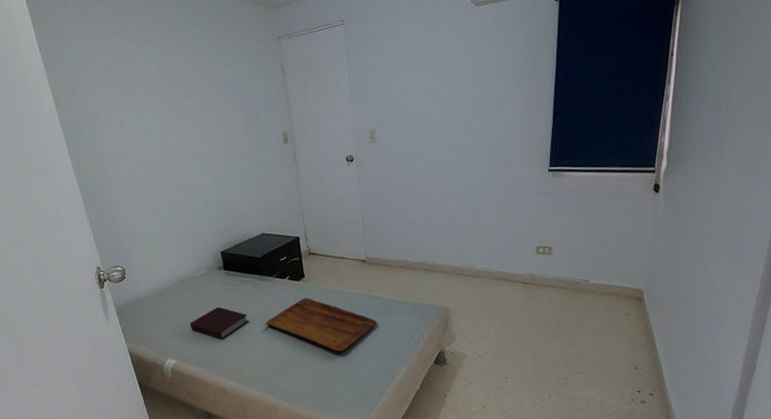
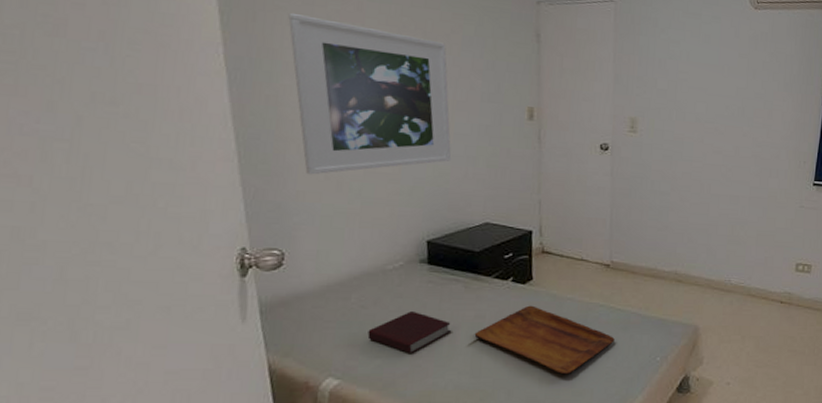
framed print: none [96,82,229,208] -> present [288,13,452,175]

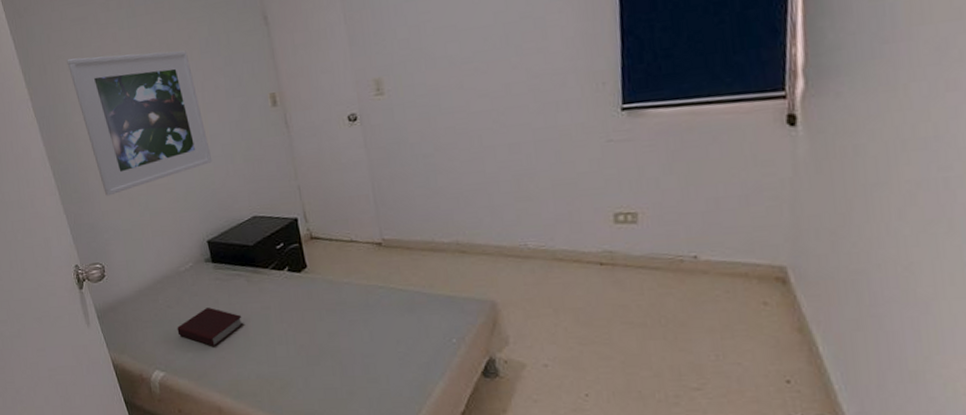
tray: present [474,305,615,375] -> none [264,293,402,362]

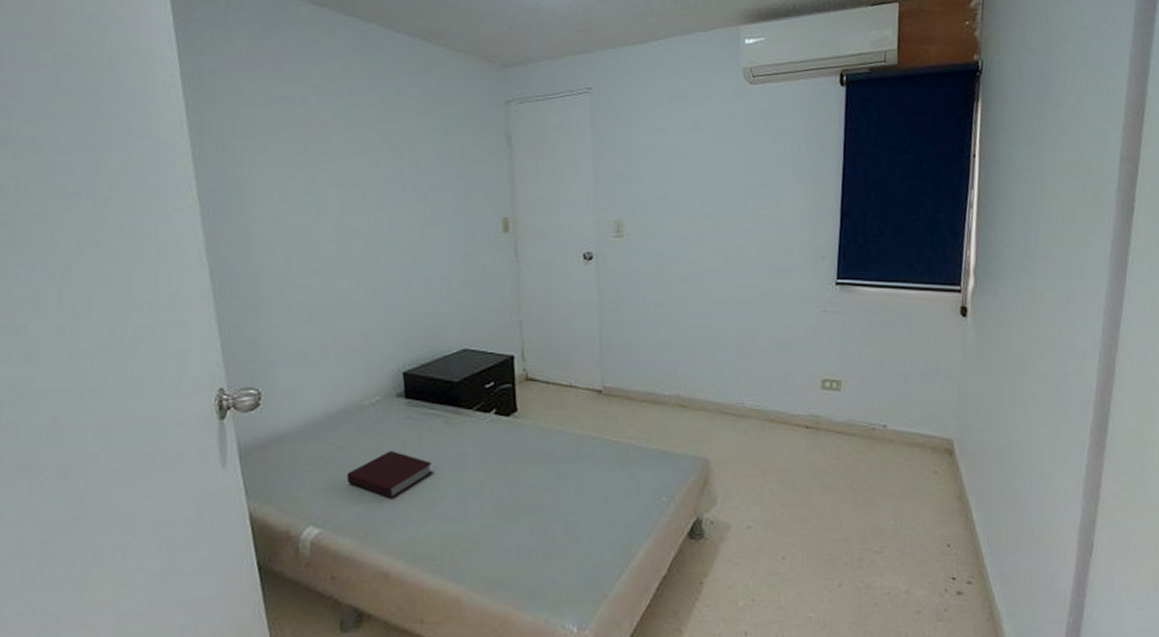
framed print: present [67,50,213,196] -> none [256,140,425,307]

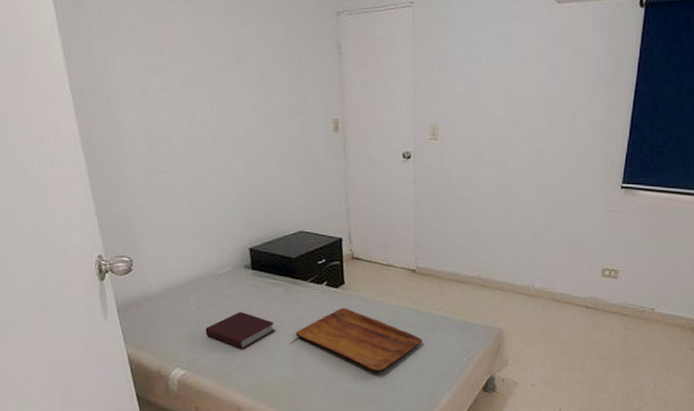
tray: none [457,440,612,520] -> present [295,307,422,372]

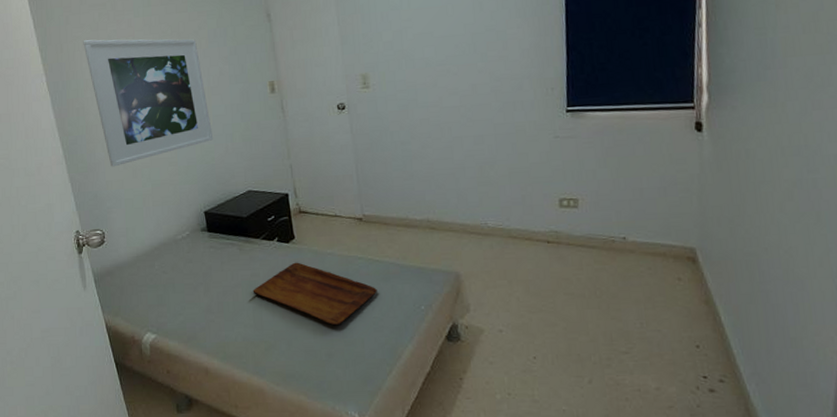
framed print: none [118,41,266,190] -> present [83,39,214,167]
book: present [205,312,275,349] -> none [171,274,233,310]

